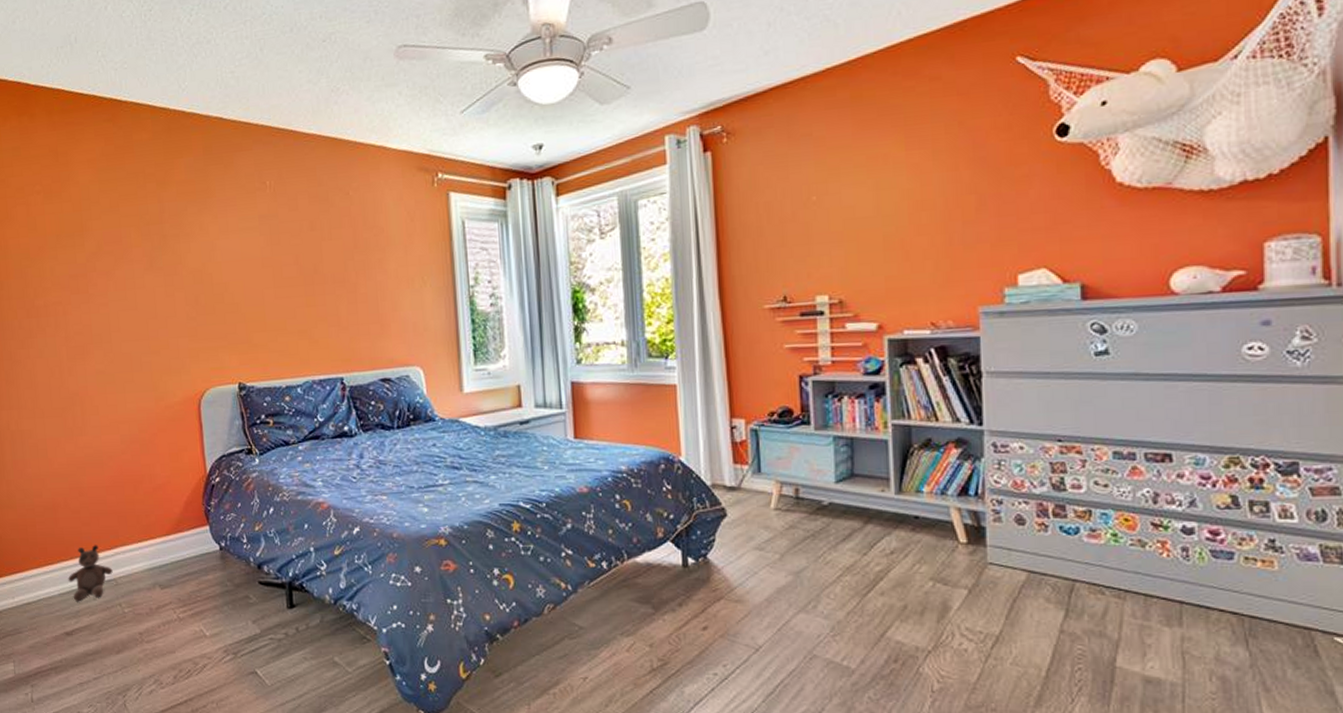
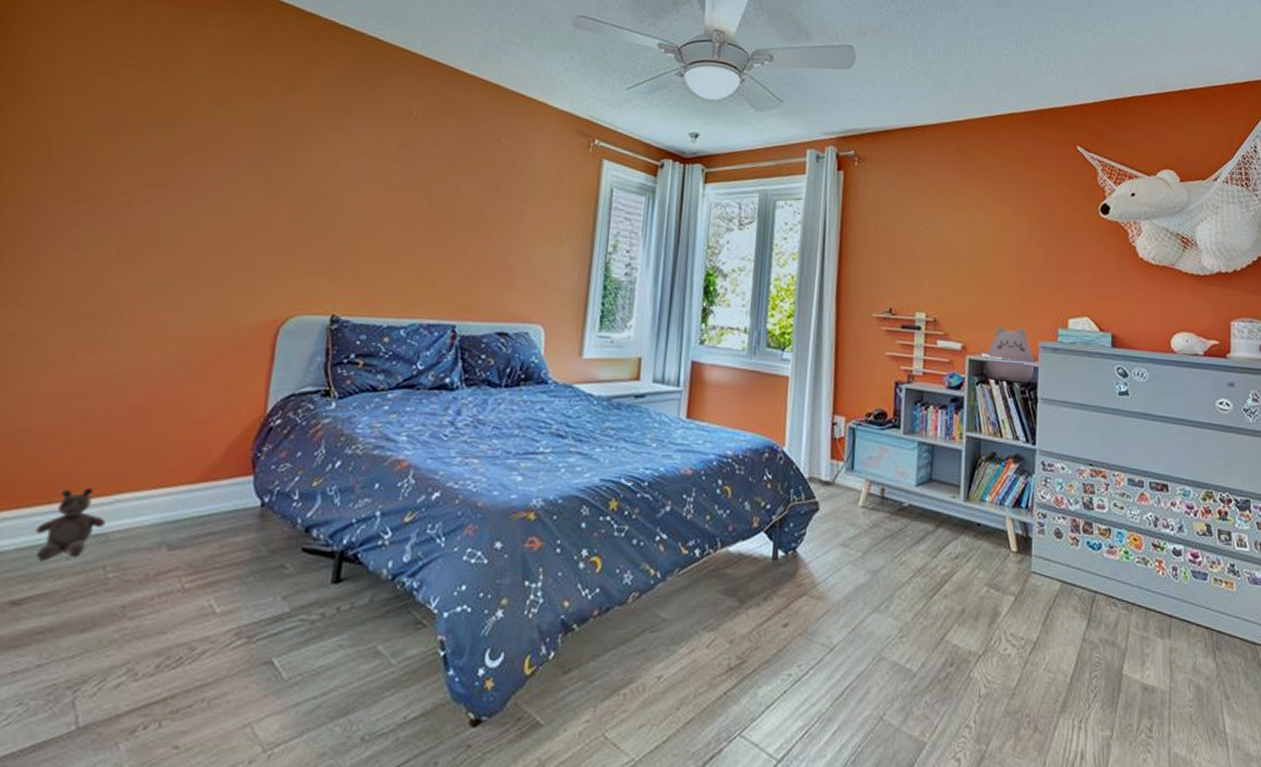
plush toy: none [910,294,975,359] -> present [986,326,1035,384]

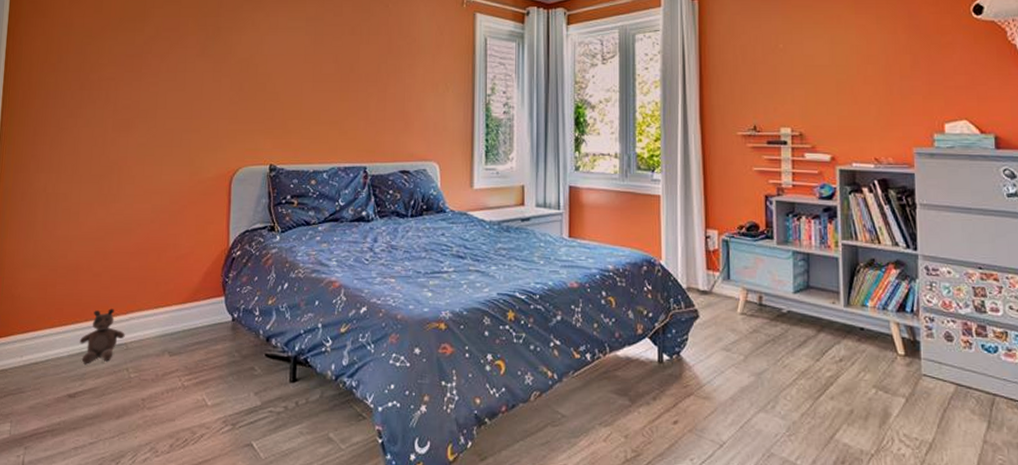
plush toy: present [986,326,1035,384] -> none [857,135,911,190]

